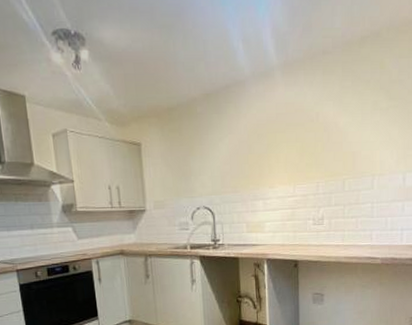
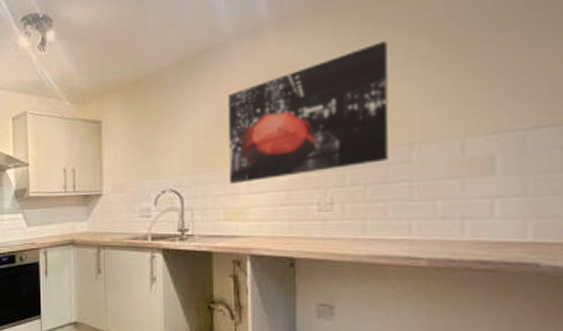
wall art: none [247,94,360,203] -> present [228,41,389,184]

